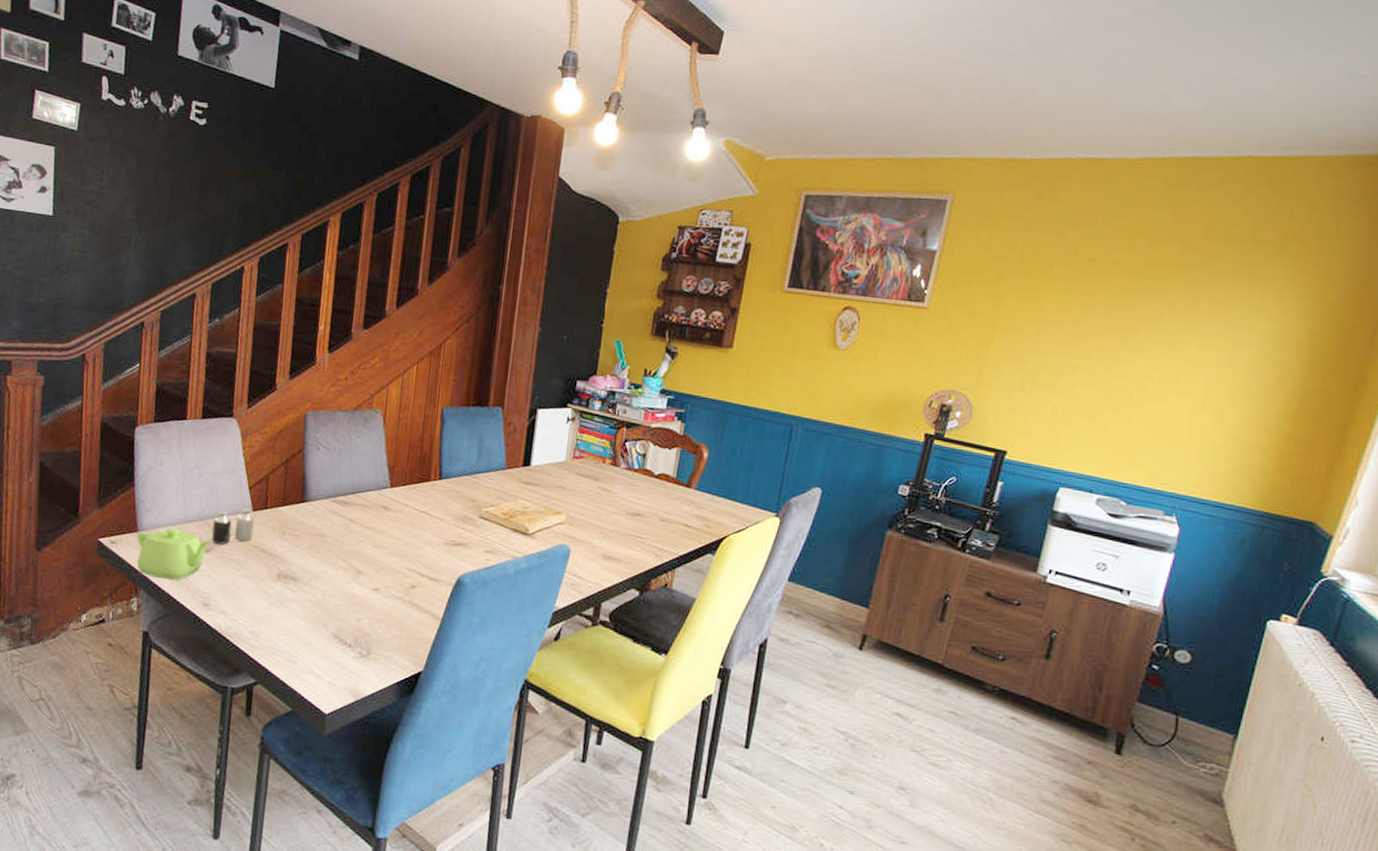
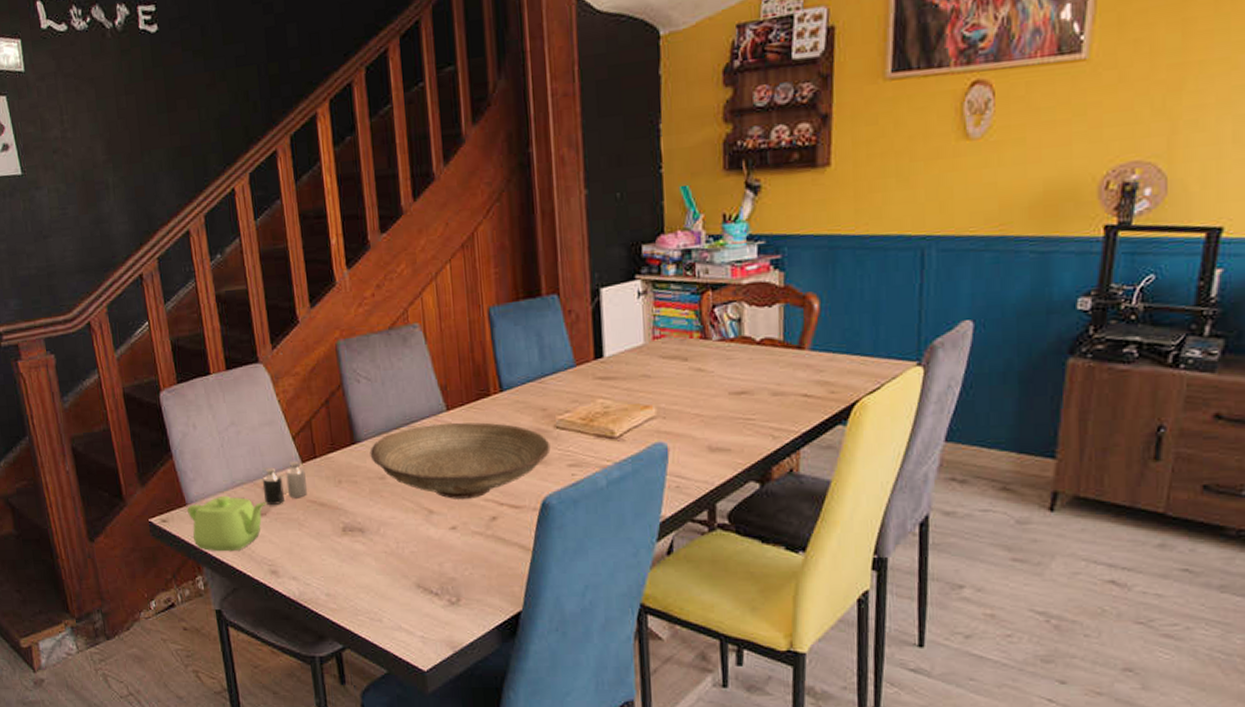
decorative bowl: none [315,497,473,567] -> present [370,422,551,499]

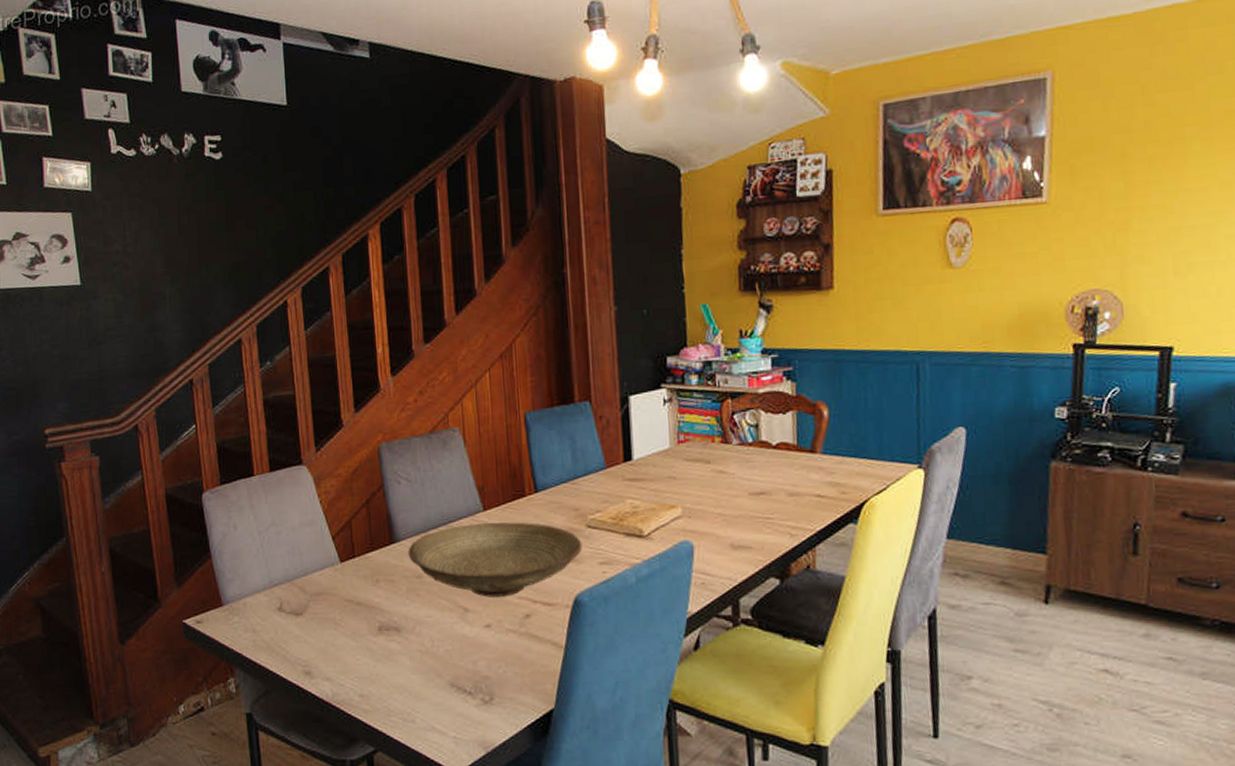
teapot: present [187,495,267,552] -> none [223,595,304,653]
candle: present [262,461,307,505] -> none [300,560,344,605]

